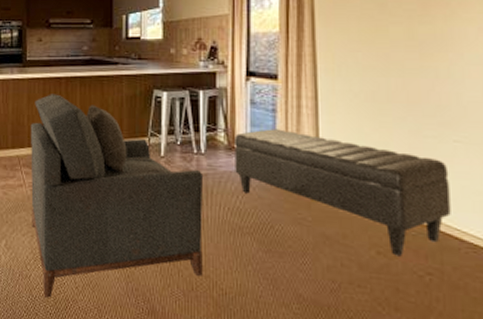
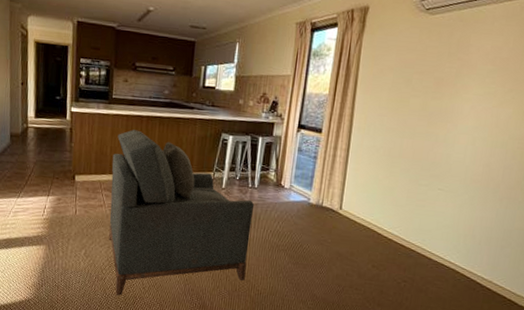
ottoman: present [233,129,451,257] -> none [279,171,431,269]

